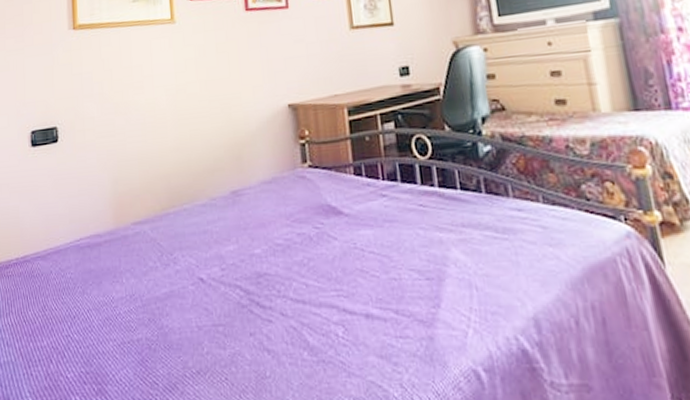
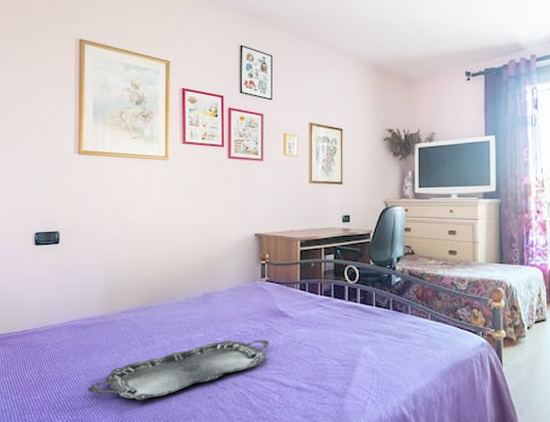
serving tray: none [102,248,322,343] -> present [88,340,269,401]

